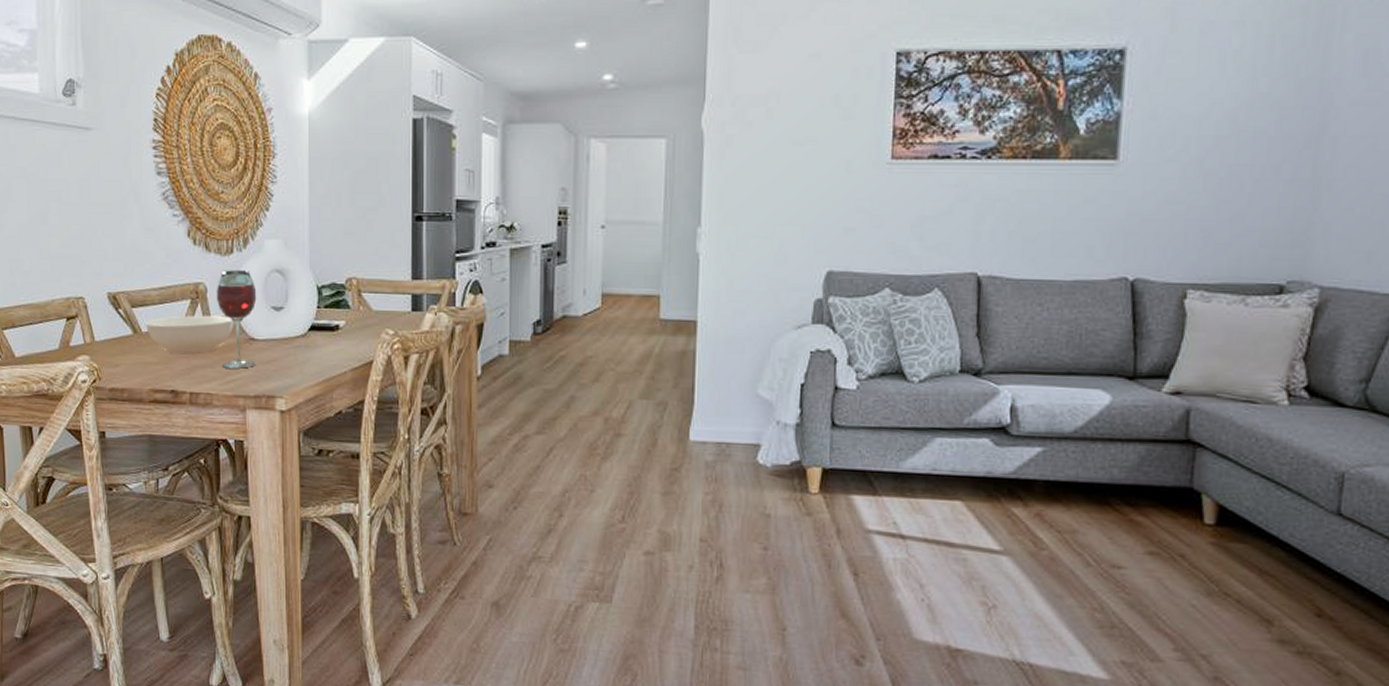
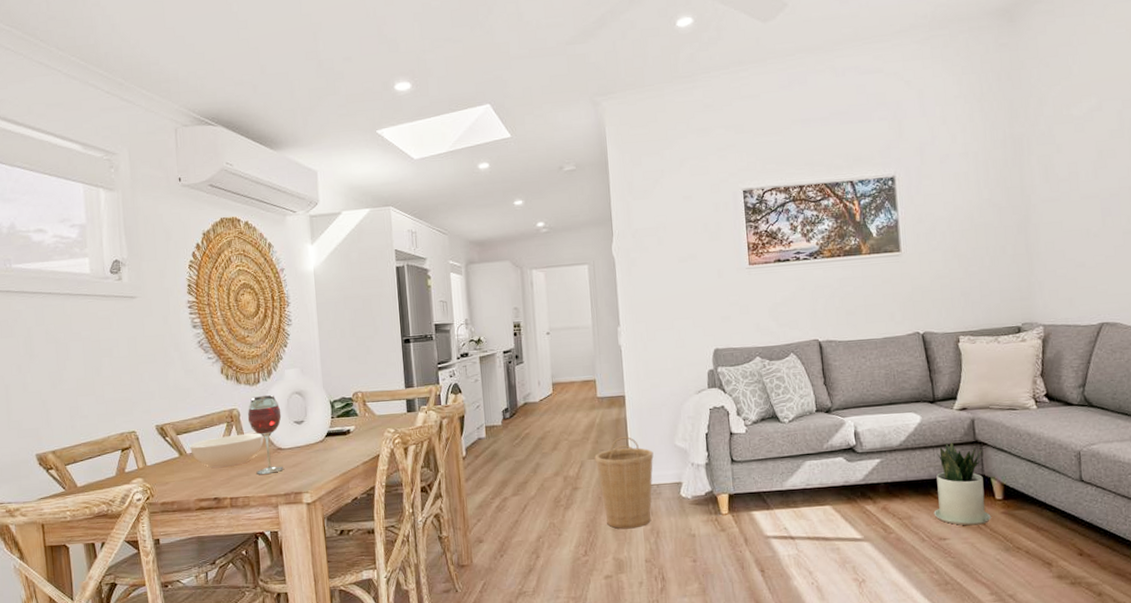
basket: none [648,375,727,496] -> present [594,436,654,529]
planter: none [1109,436,1195,556] -> present [933,442,991,526]

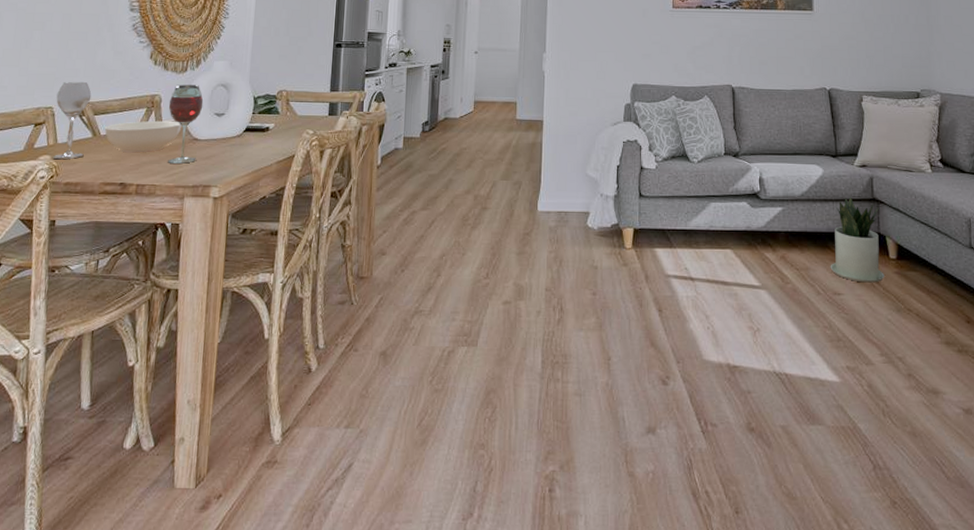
wineglass: none [137,403,174,482] -> present [53,81,92,160]
basket: present [594,436,654,529] -> none [507,161,565,255]

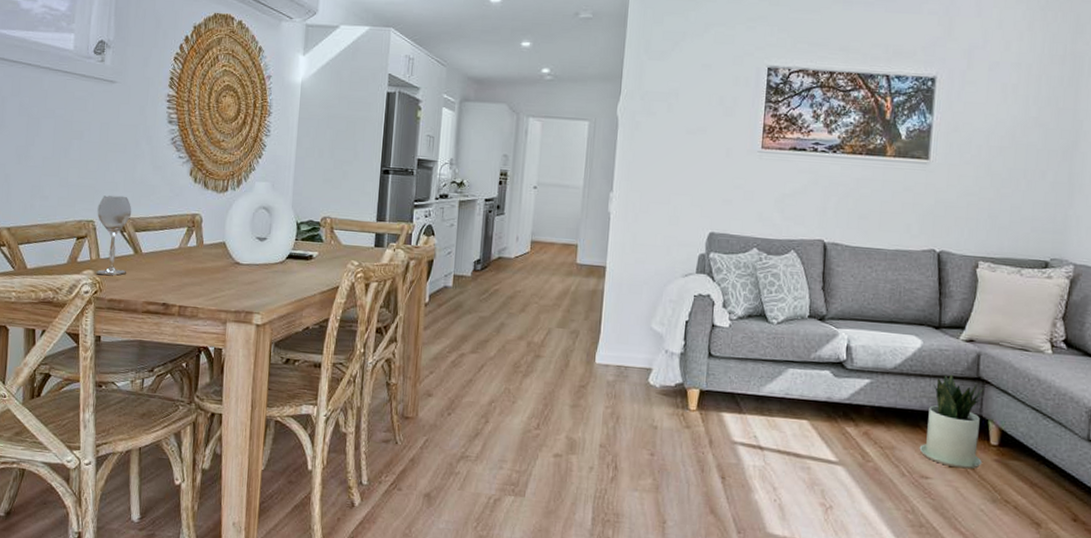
bowl: present [104,120,182,153] -> none [145,241,223,273]
wineglass: present [168,85,204,164] -> none [209,205,245,288]

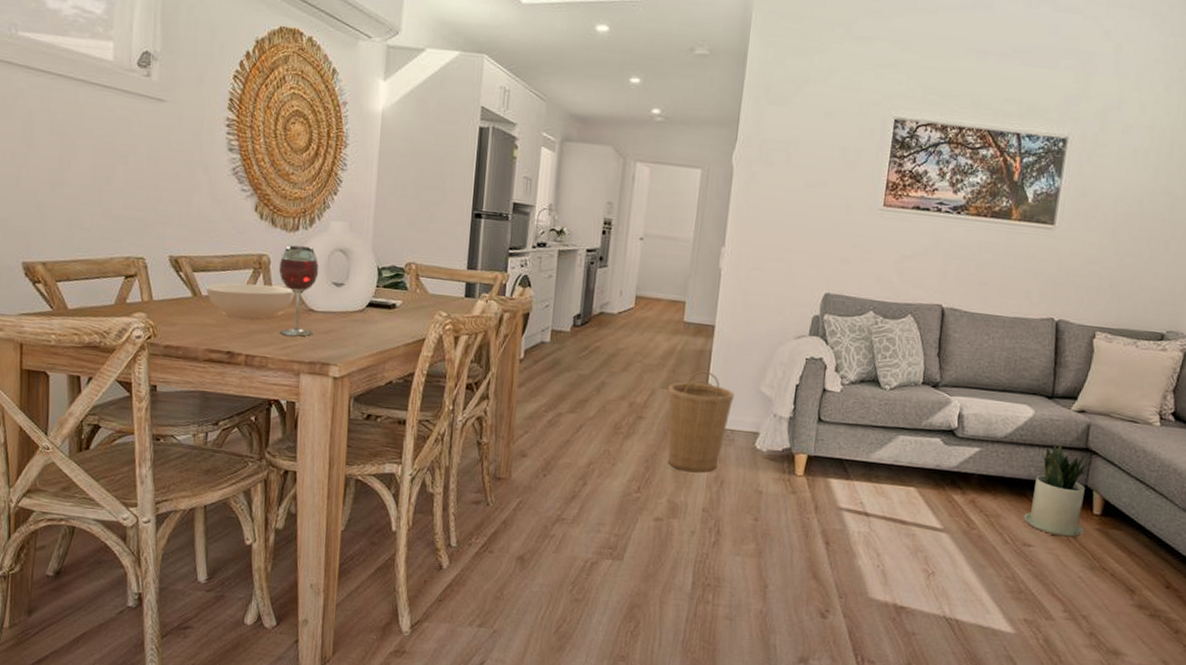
wineglass: present [96,195,132,276] -> none [148,230,189,320]
bowl: none [145,241,223,273] -> present [205,283,295,320]
wineglass: none [209,205,245,288] -> present [278,245,319,337]
basket: none [563,310,627,409] -> present [667,371,735,473]

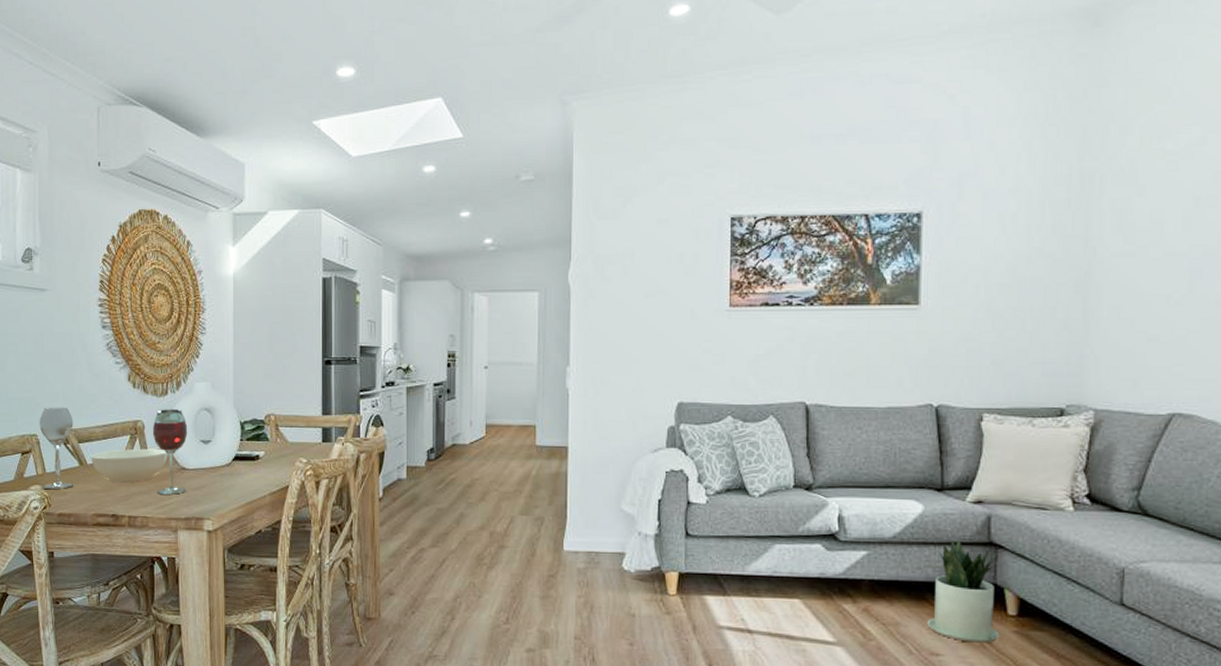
wineglass: none [148,230,189,320] -> present [39,407,74,490]
basket: present [667,371,735,473] -> none [527,494,595,599]

